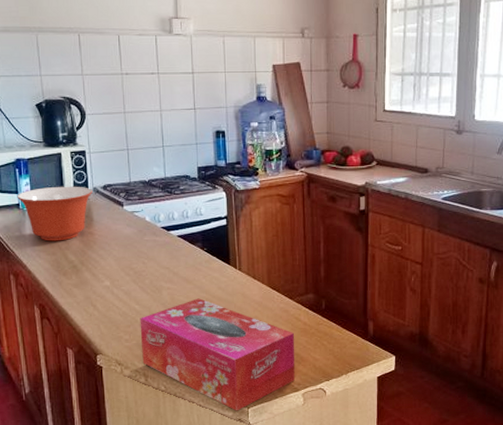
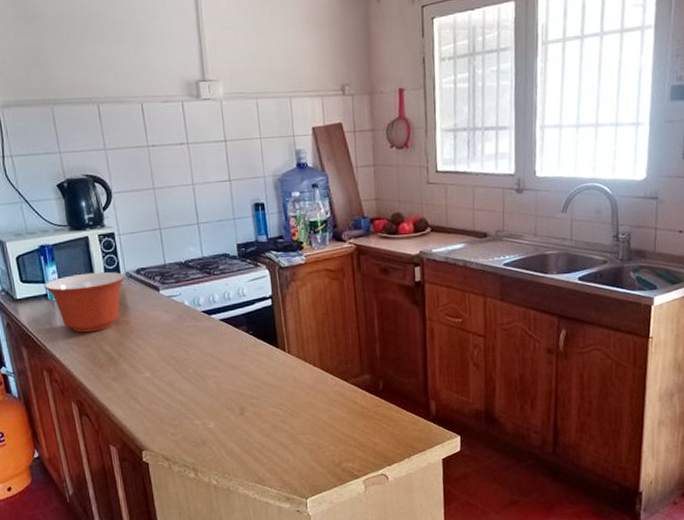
tissue box: present [140,298,295,411] -> none [185,385,354,503]

